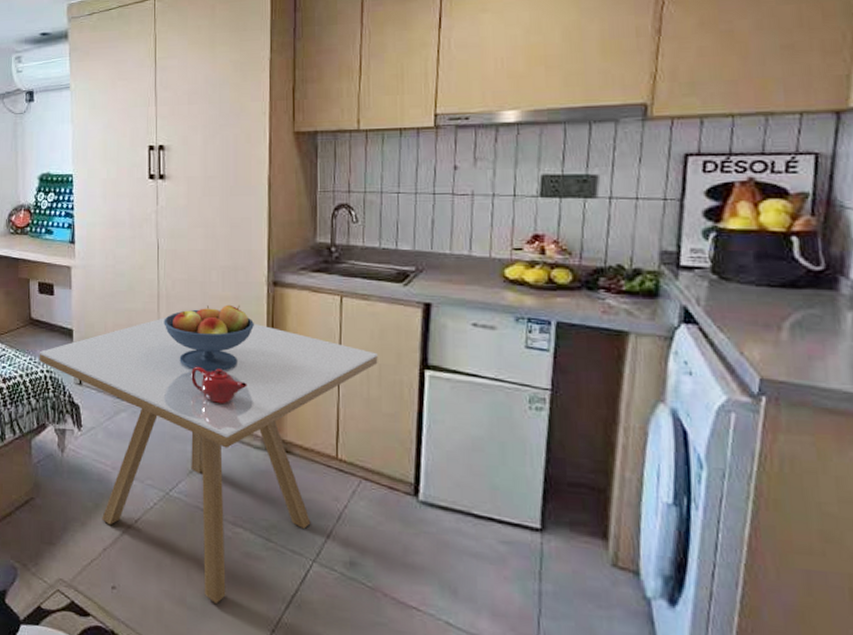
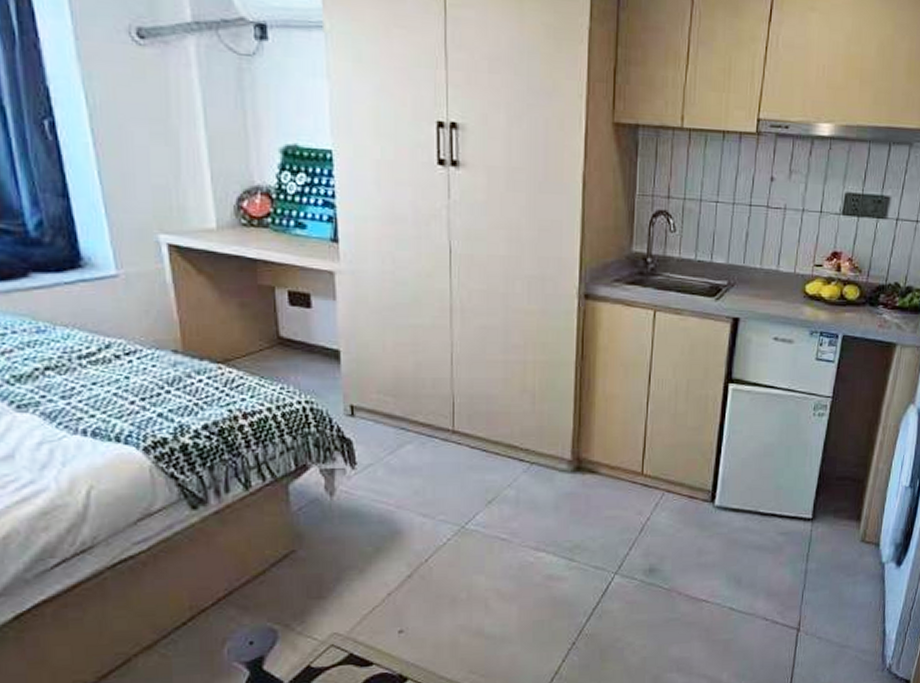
dining table: present [39,309,378,603] -> none [293,324,687,628]
fruit bowl: present [164,304,254,372] -> none [458,319,562,394]
teapot: present [191,366,247,404] -> none [491,388,554,429]

